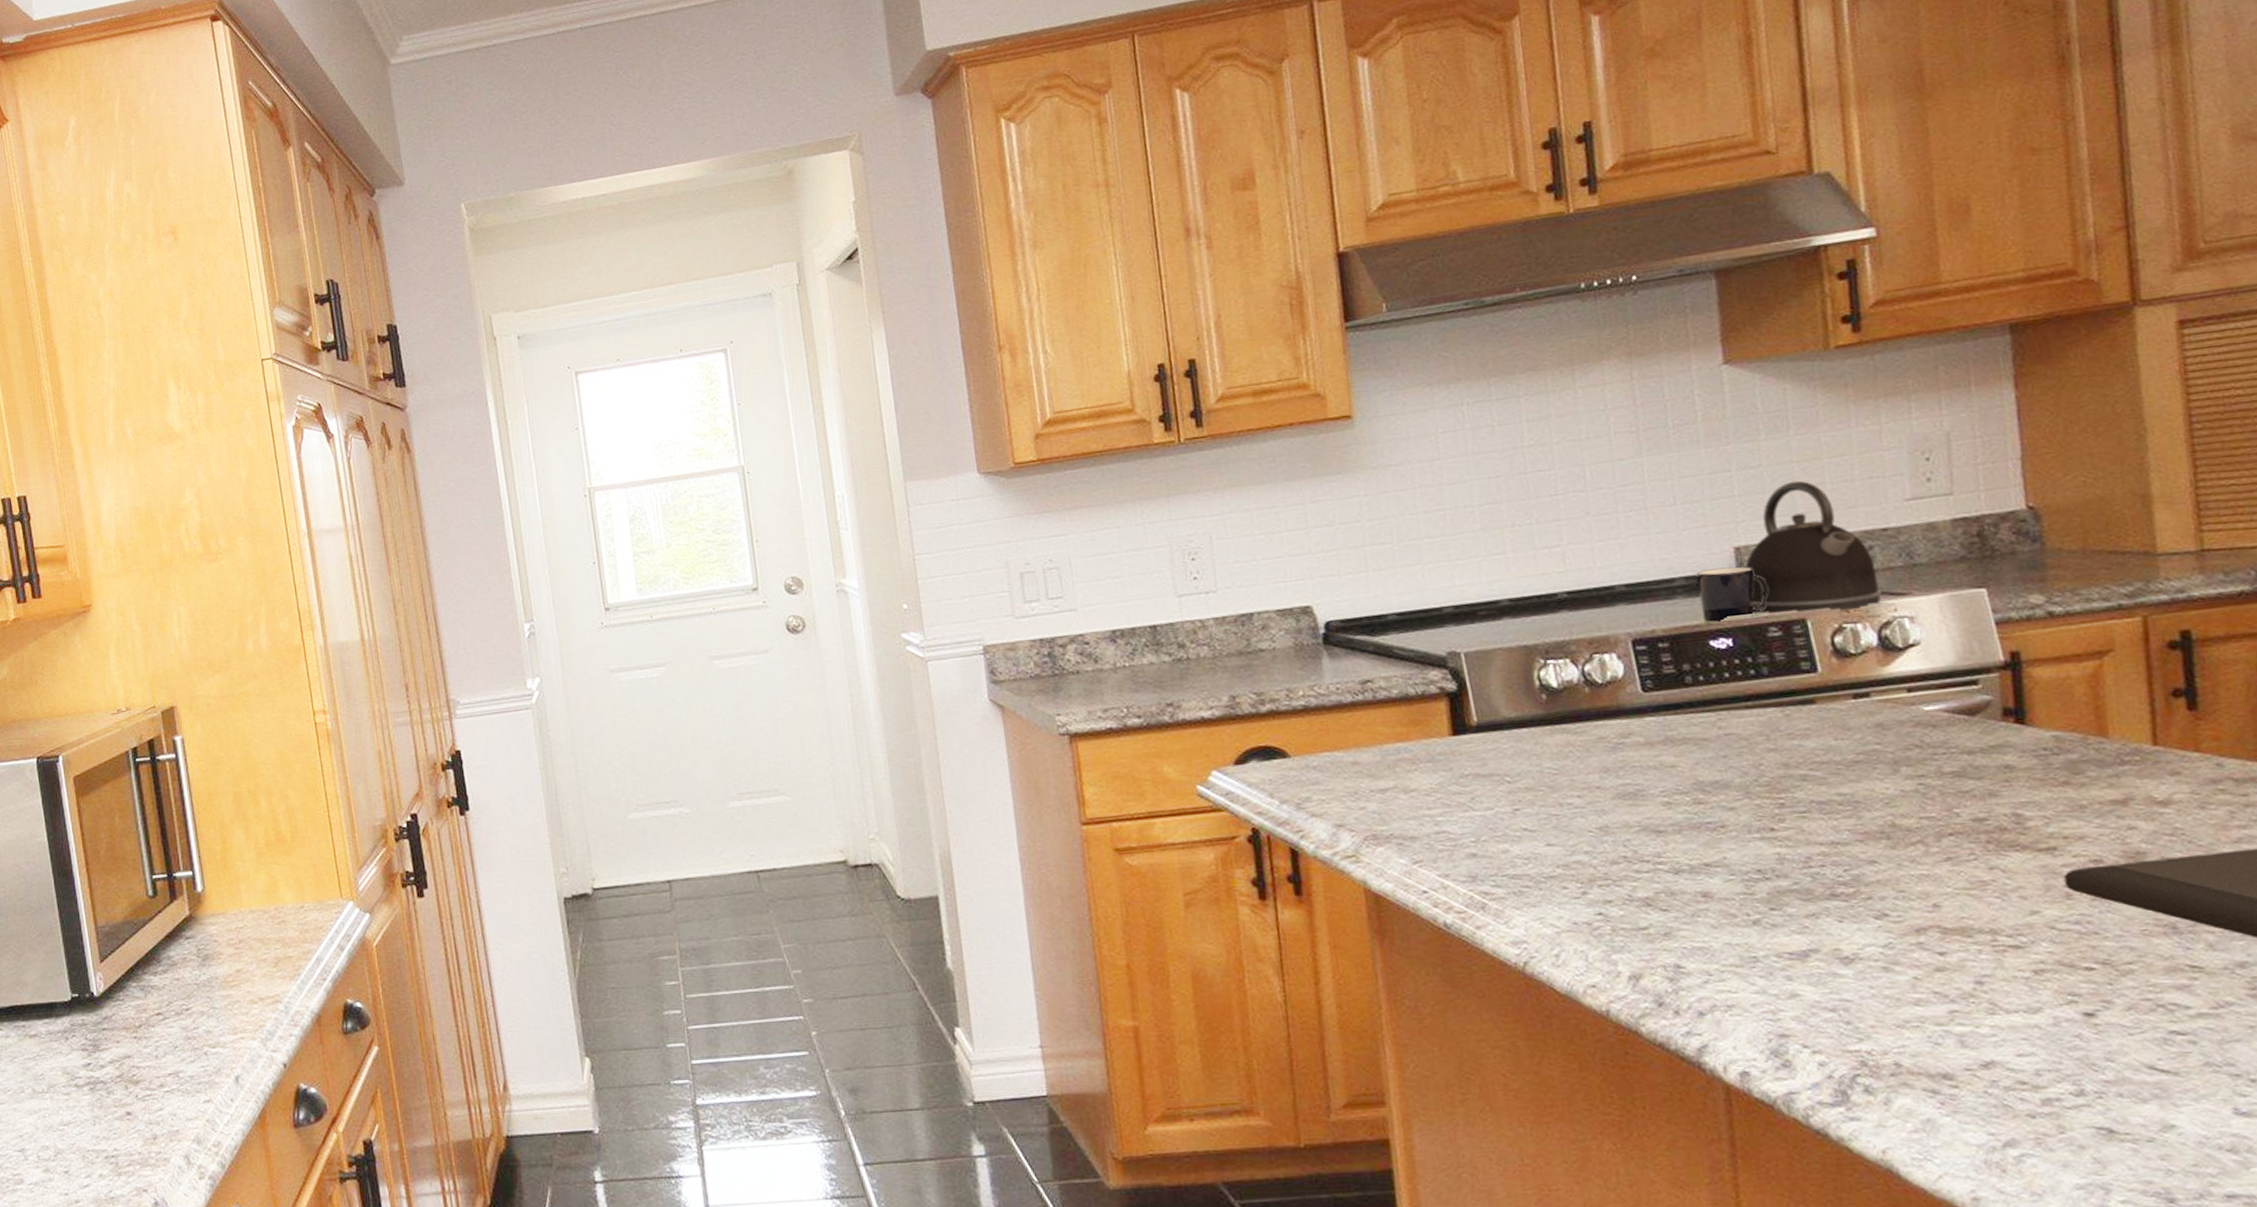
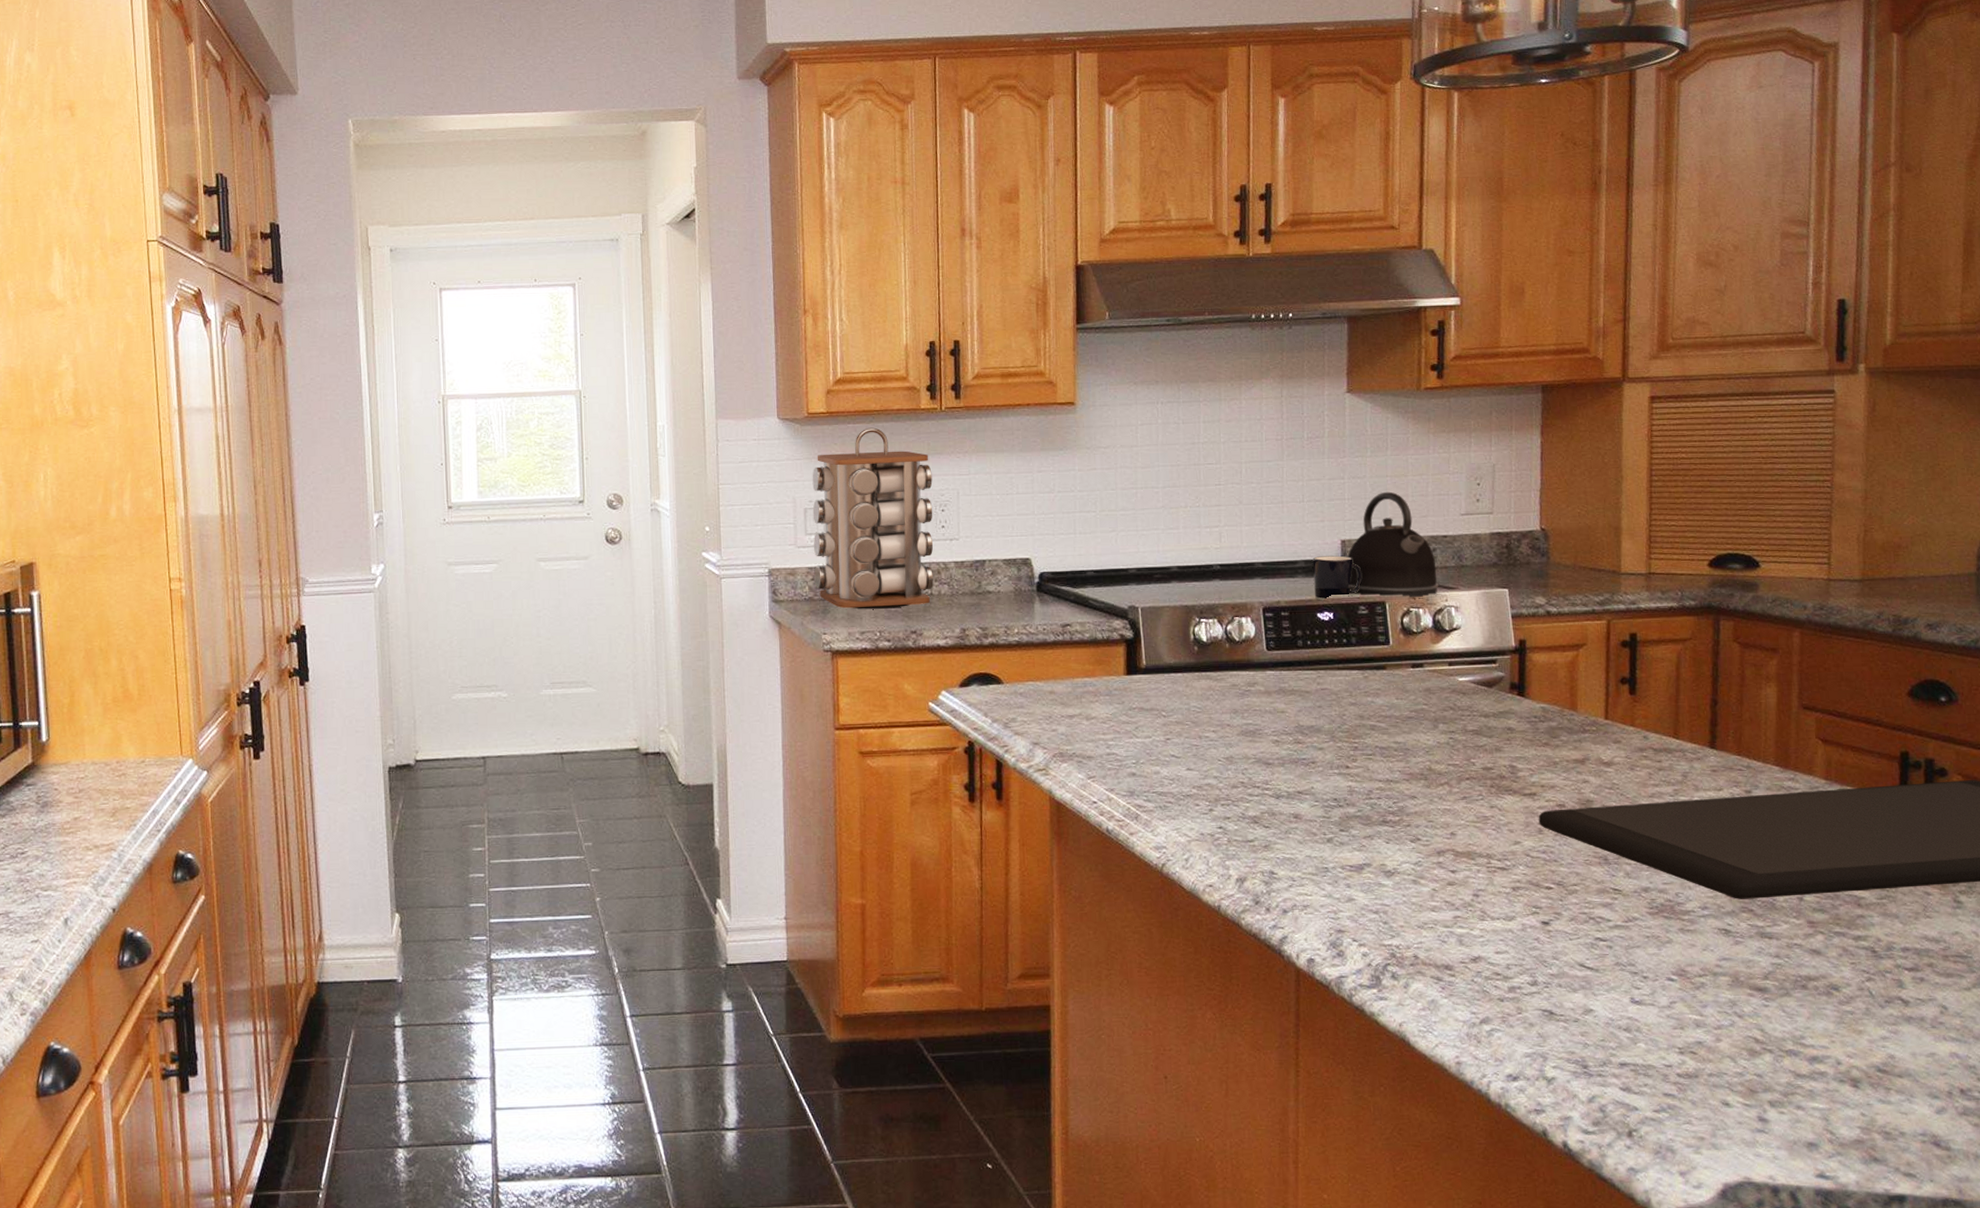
spice rack: none [1026,471,1190,683] -> present [812,427,934,609]

